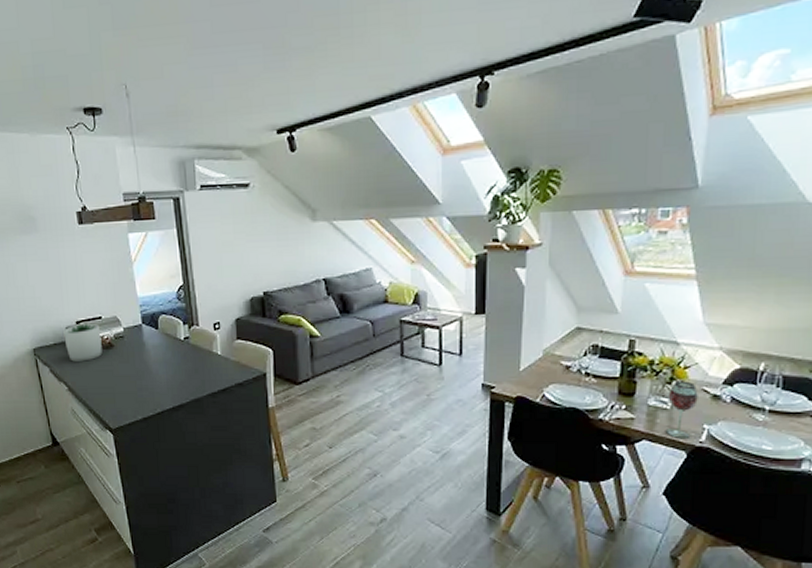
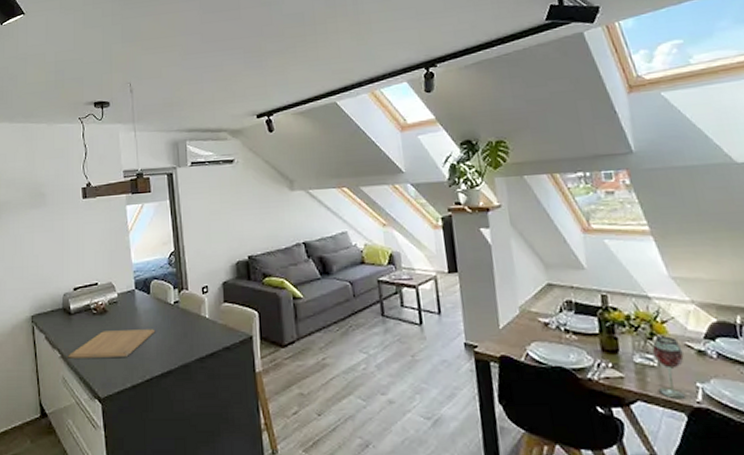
planter: present [63,324,103,362] -> none [61,290,96,328]
chopping board: none [74,364,165,392] -> present [66,329,156,359]

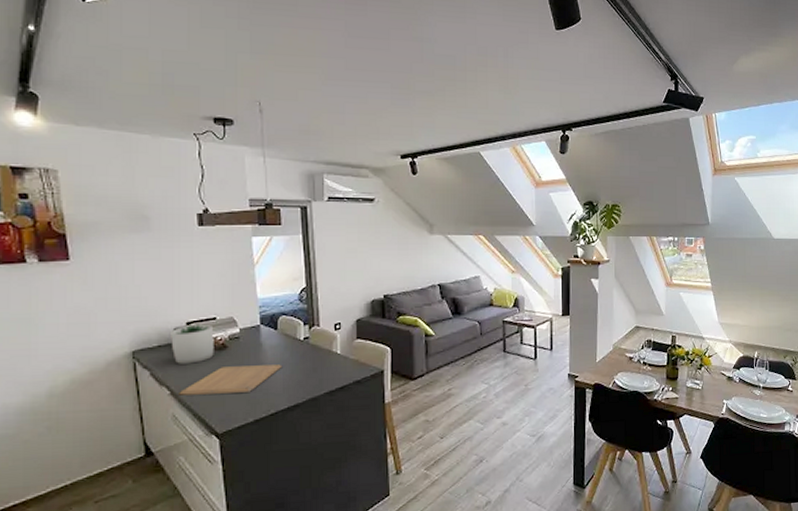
planter: none [61,290,96,328] -> present [171,325,214,364]
wineglass: present [652,336,686,398] -> none [699,367,719,412]

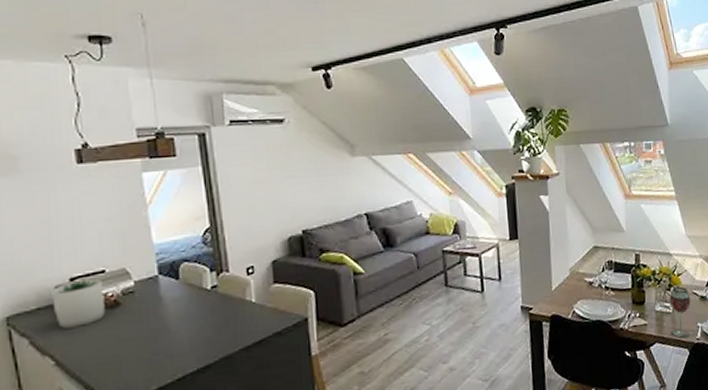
chopping board: present [177,364,283,396] -> none [63,320,188,366]
wineglass: none [699,367,719,412] -> present [669,286,691,338]

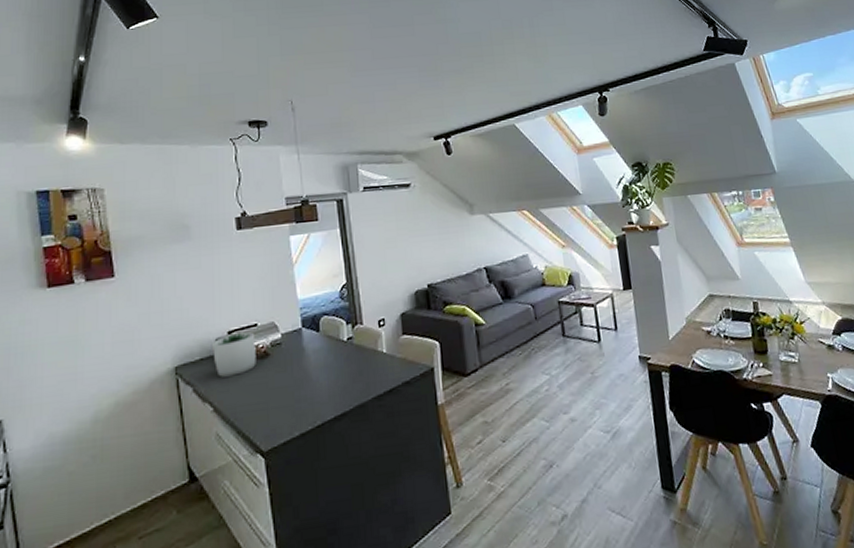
wineglass: present [669,286,691,338] -> none [793,334,820,389]

